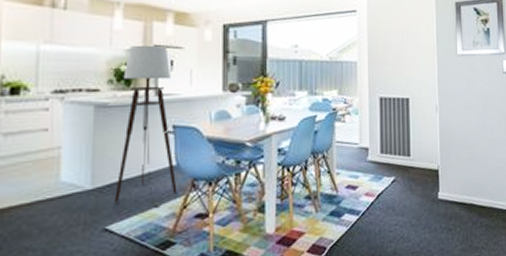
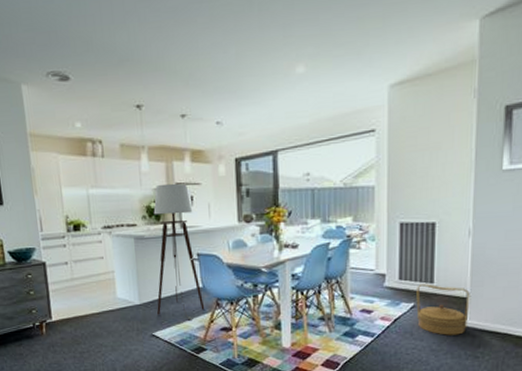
woven basket: none [396,157,441,209] -> present [416,284,470,335]

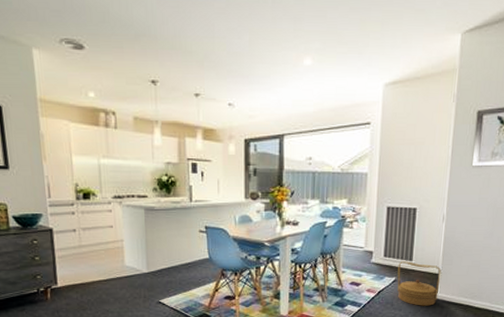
floor lamp: present [153,183,205,321] -> none [164,158,210,289]

